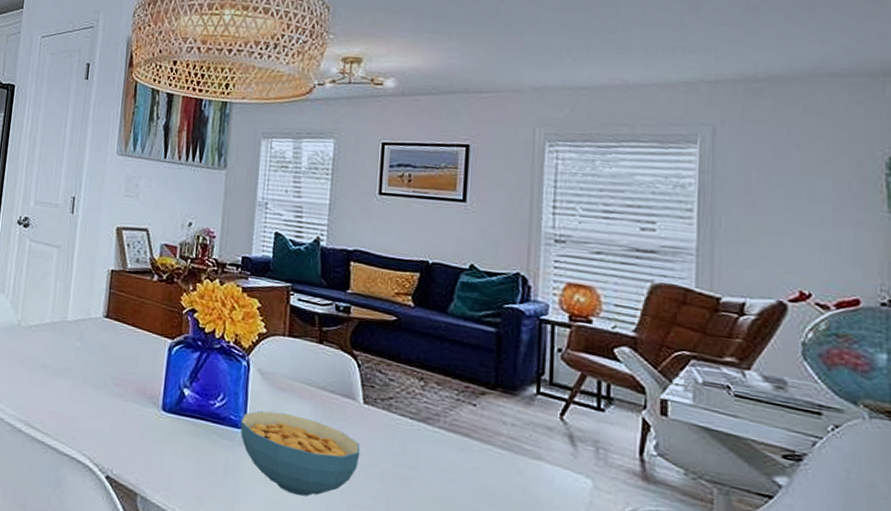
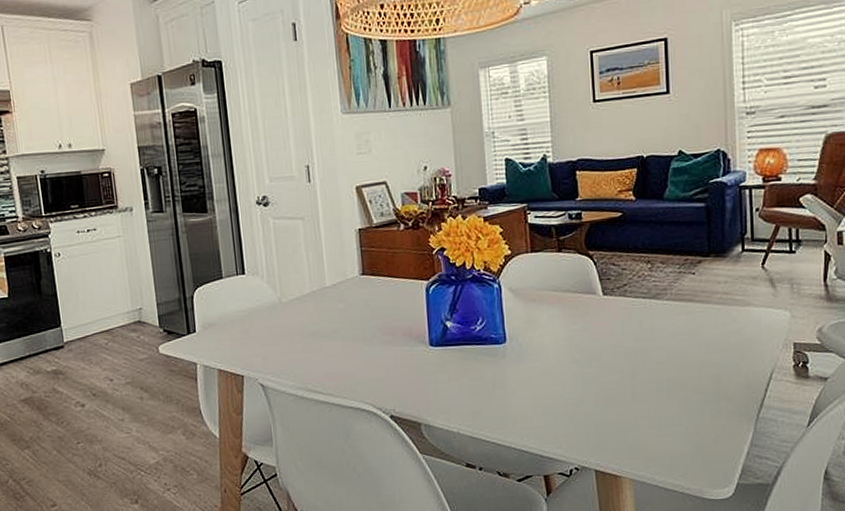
cereal bowl: present [240,410,361,497] -> none [500,320,606,388]

